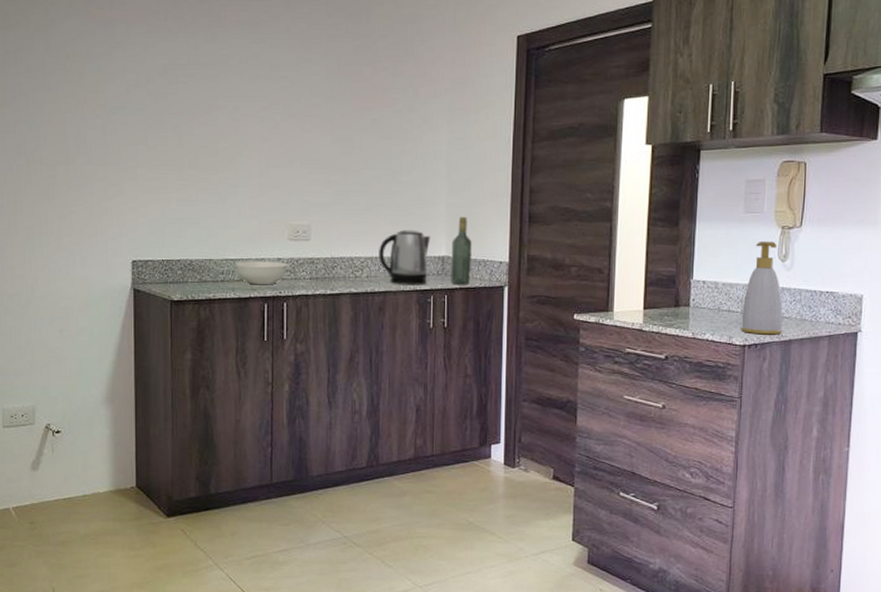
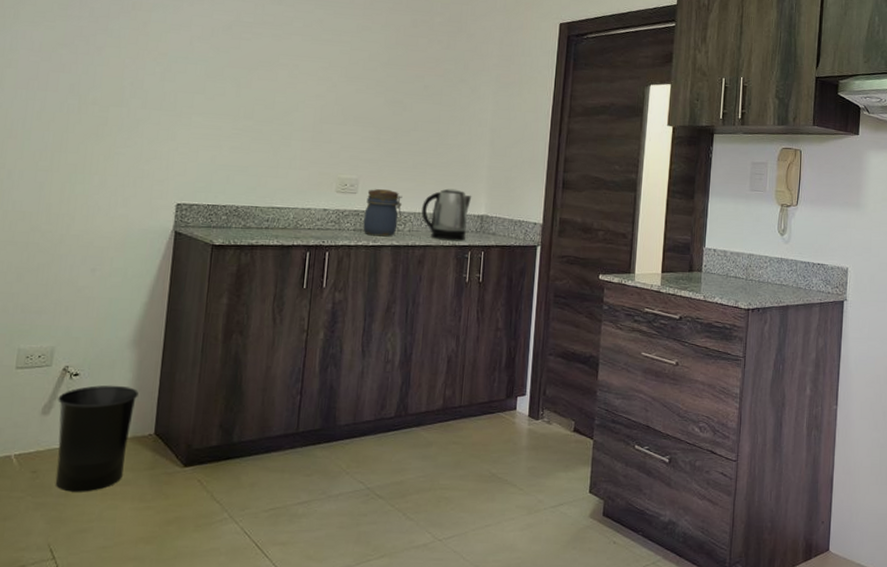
waste bin: none [44,441,117,541] -> present [55,385,139,492]
bowl: present [235,261,288,285] -> none [280,210,333,234]
jar: none [319,234,359,284] -> present [363,189,403,237]
wine bottle: present [451,216,472,286] -> none [488,179,510,244]
soap bottle: present [740,241,783,335] -> none [745,216,782,301]

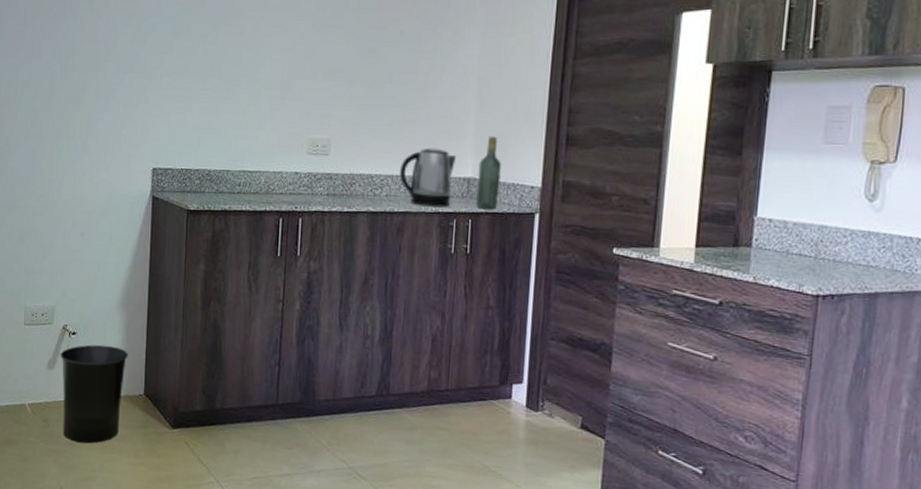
jar: present [363,189,403,237] -> none [337,150,378,202]
wine bottle: none [488,179,510,244] -> present [476,136,501,211]

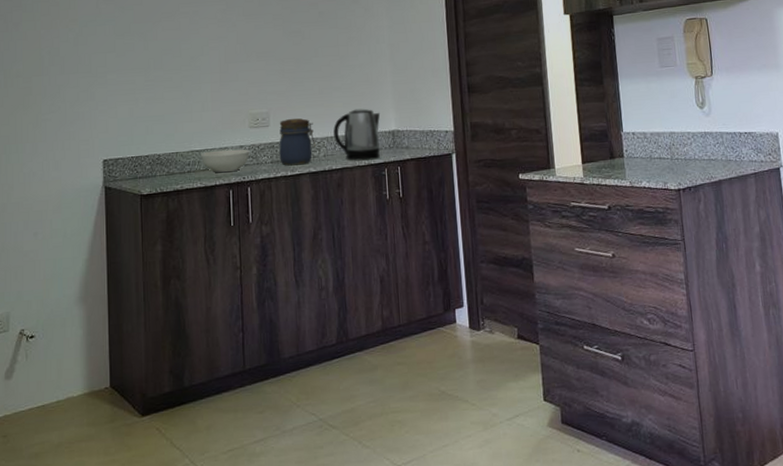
waste bin: present [60,344,128,443] -> none [18,342,91,452]
bowl: none [252,173,305,200] -> present [200,149,250,173]
jar: none [337,150,378,202] -> present [279,118,316,166]
wine bottle: present [476,136,501,211] -> none [400,92,420,157]

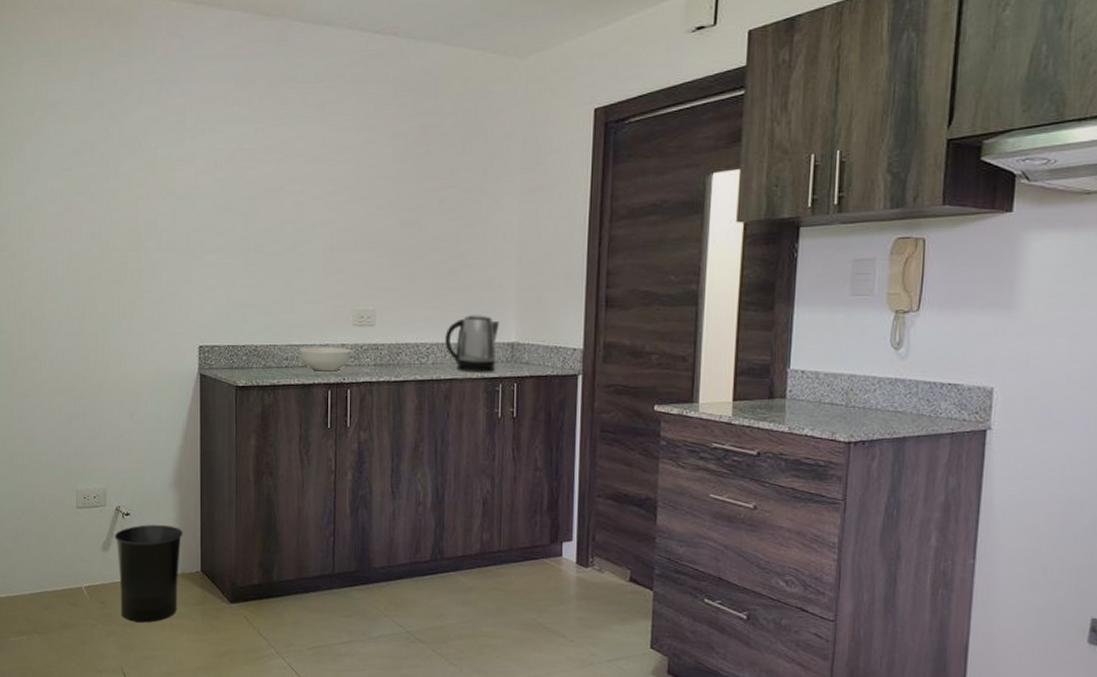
waste bin: none [18,342,91,452] -> present [114,524,183,623]
jar: present [279,118,316,166] -> none [384,320,424,371]

